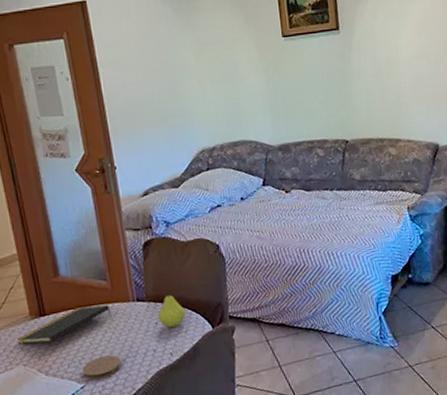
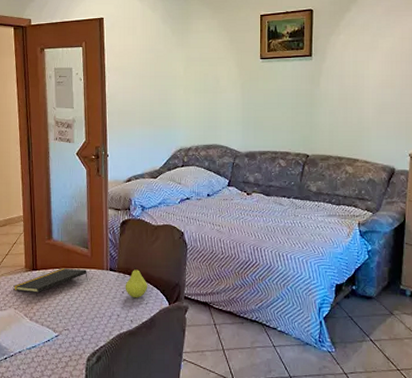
coaster: present [82,355,122,381] -> none [58,312,91,332]

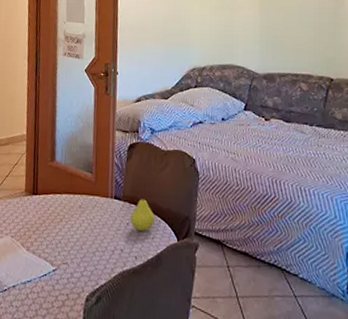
notepad: present [13,268,88,293] -> none [11,193,91,220]

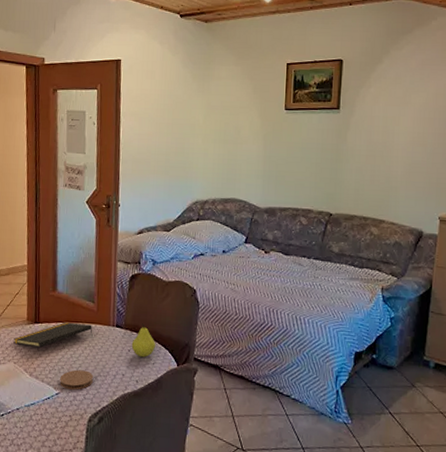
notepad: none [11,193,91,220] -> present [13,322,93,348]
coaster: none [57,244,92,267] -> present [59,369,94,390]

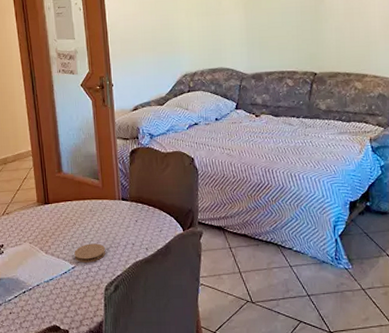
notepad: present [13,322,93,348] -> none [27,200,101,227]
fruit: present [131,323,155,358] -> none [138,194,161,226]

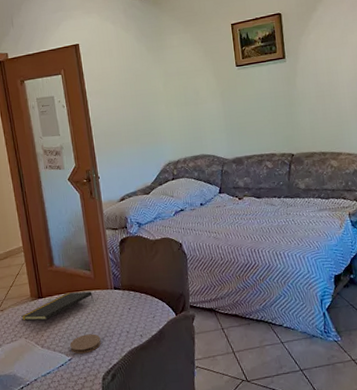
notepad: none [27,200,101,227] -> present [21,291,94,321]

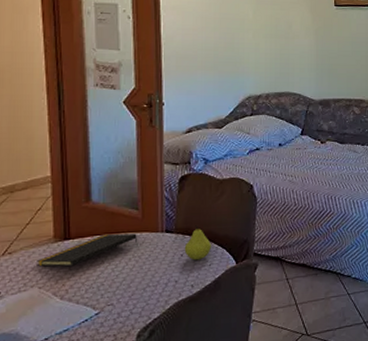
coaster: present [70,334,102,354] -> none [99,283,142,307]
fruit: none [130,282,153,313] -> present [184,225,211,261]

